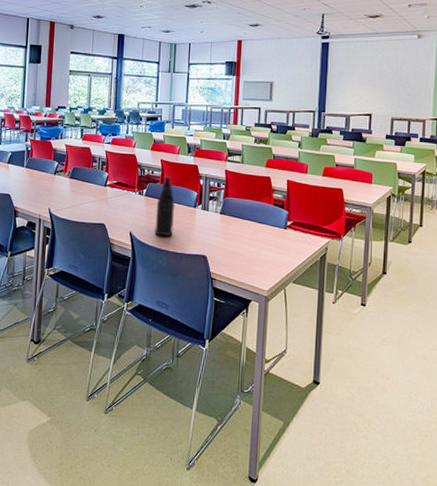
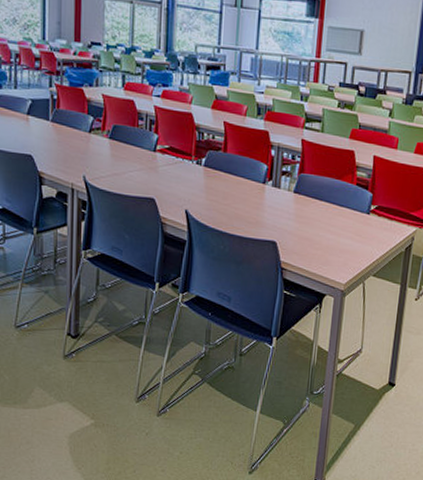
bottle: present [155,177,175,236] -> none [215,143,241,217]

